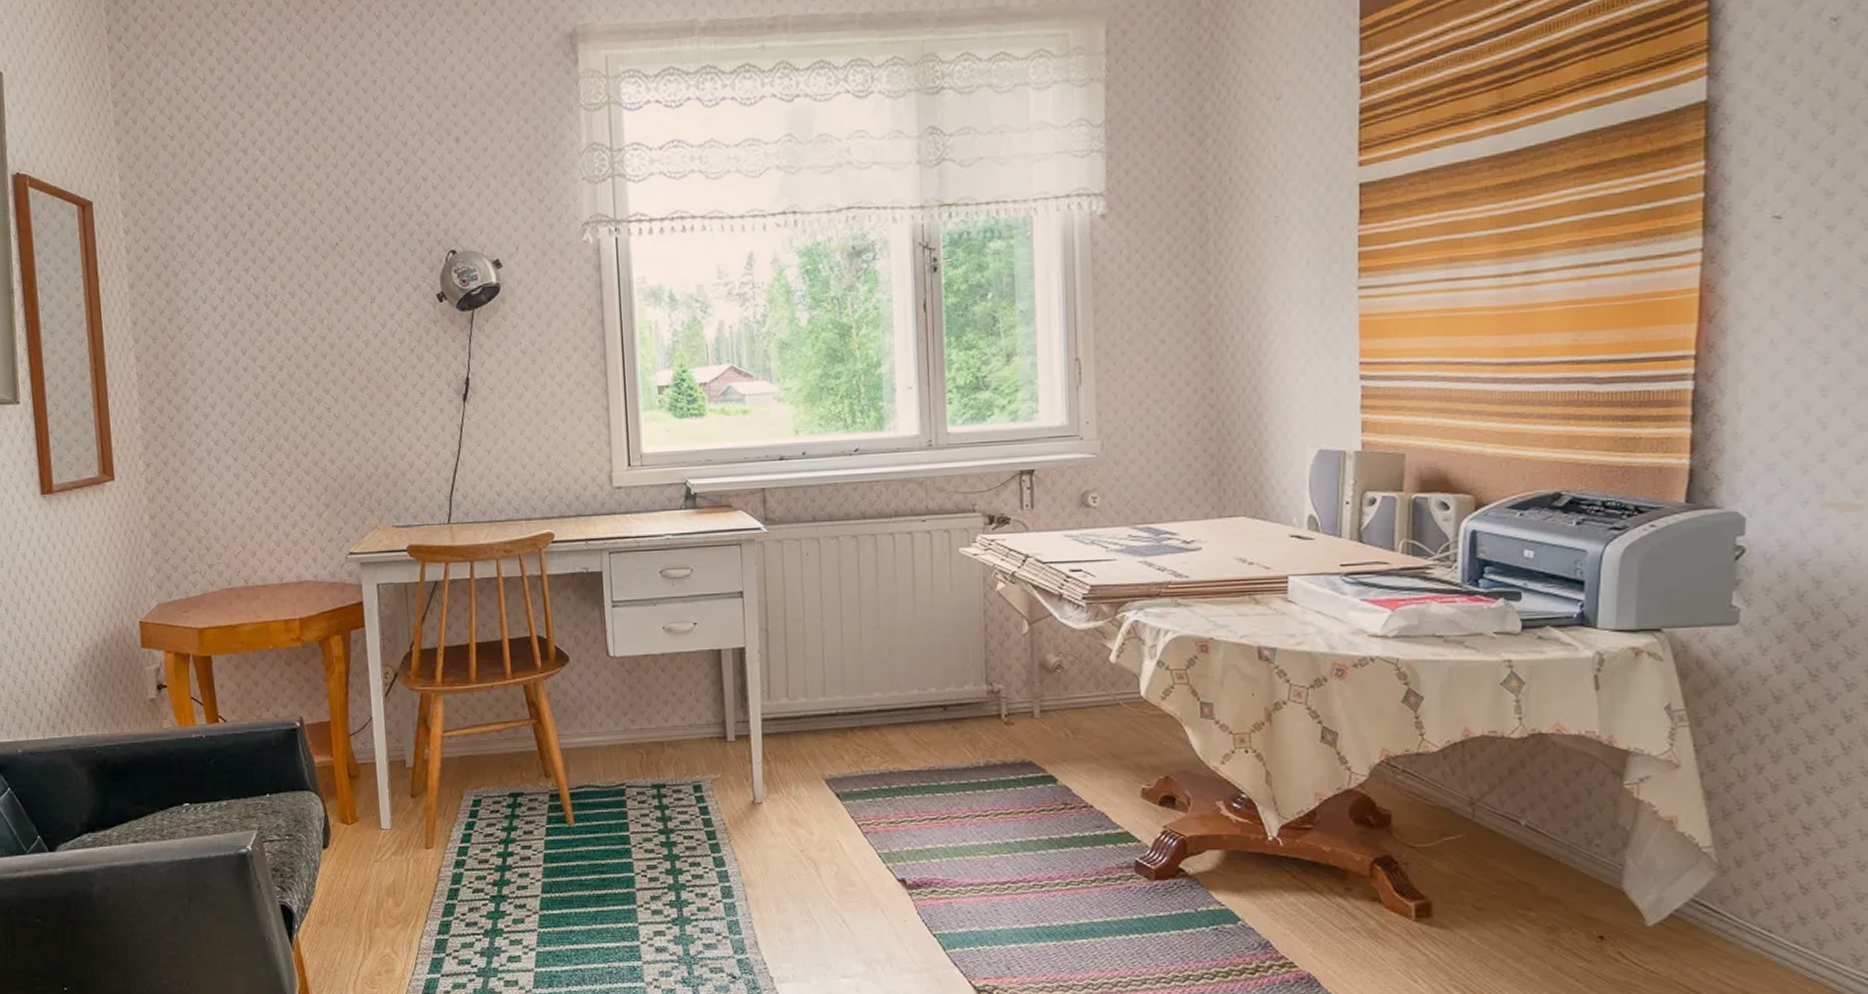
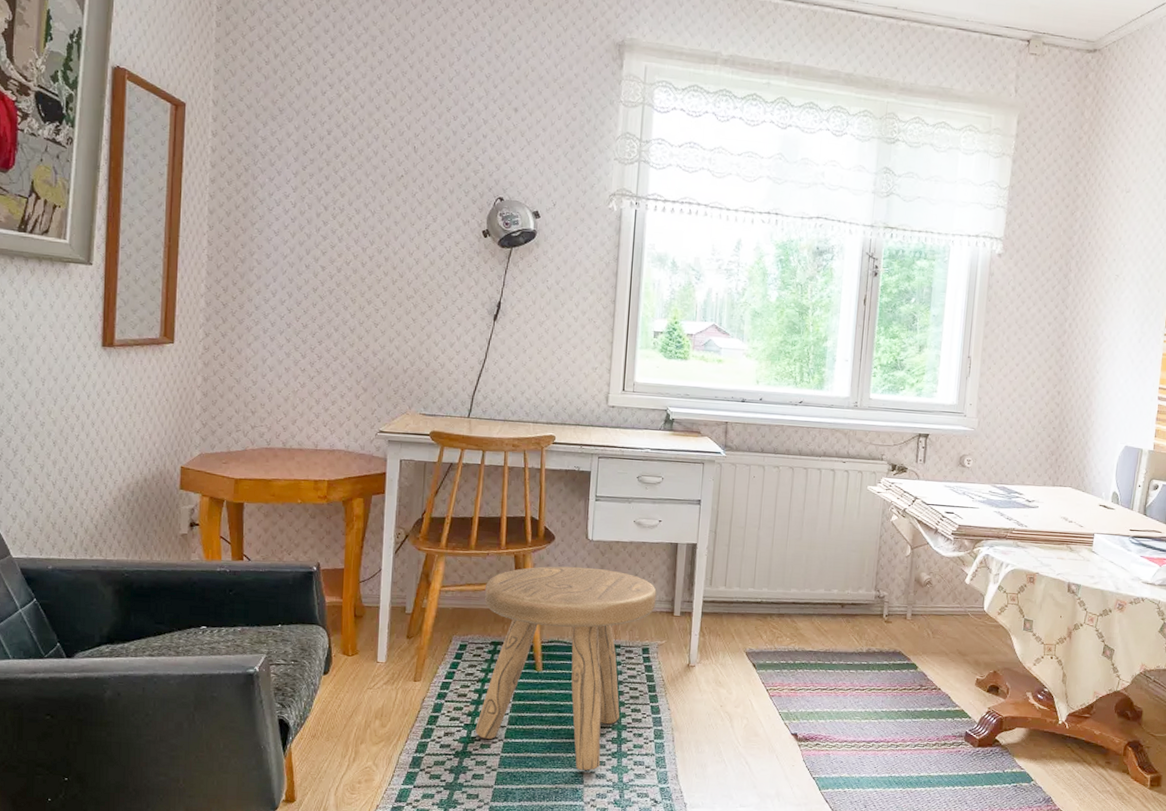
stool: none [494,691,703,943] -> present [475,566,657,771]

